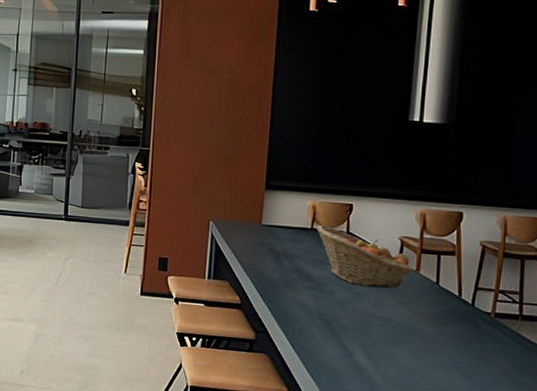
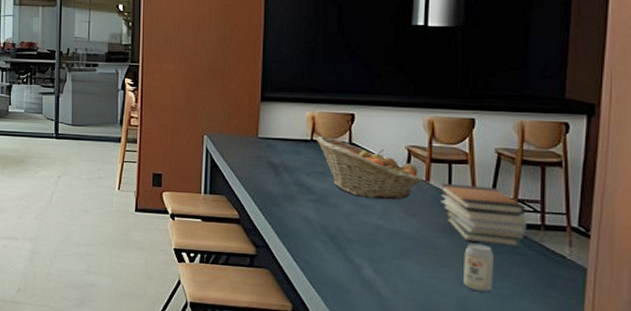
book stack: none [429,273,507,336] -> present [441,183,528,247]
beverage can: none [447,332,476,379] -> present [463,243,494,292]

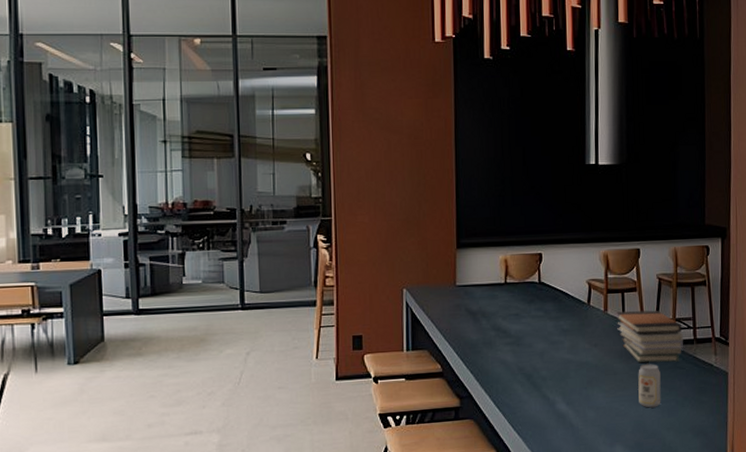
fruit basket: present [316,136,424,200] -> none [510,277,603,335]

